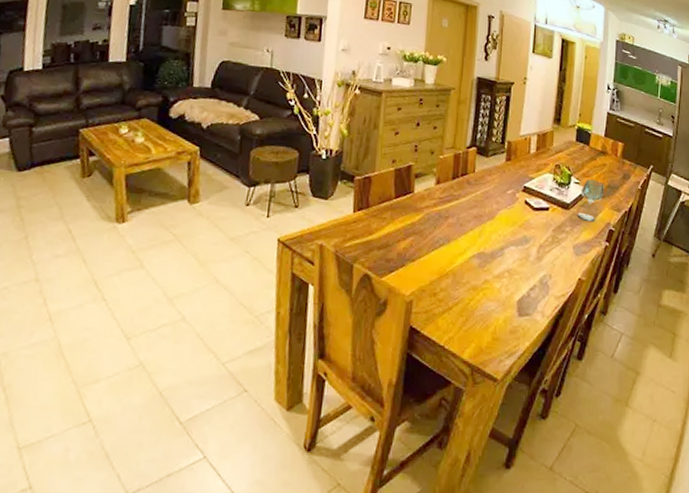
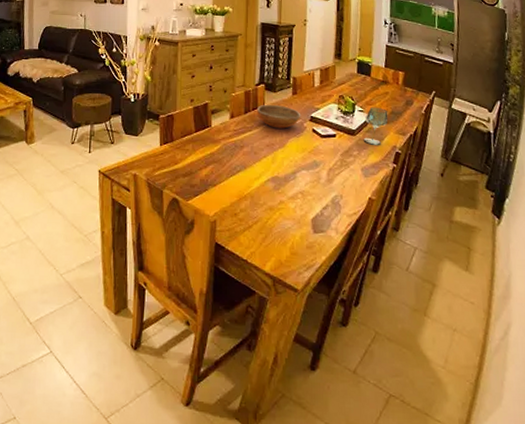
bowl: none [466,170,514,199] -> present [257,104,301,129]

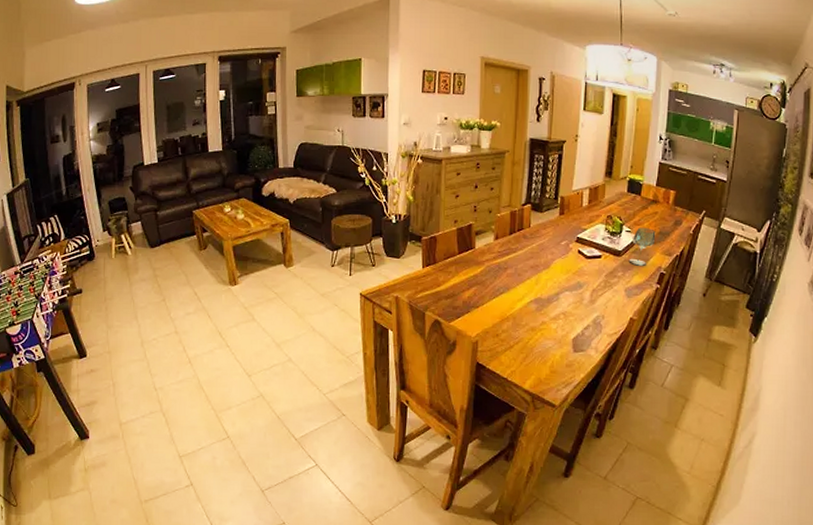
bowl: present [257,104,301,129] -> none [522,225,568,250]

